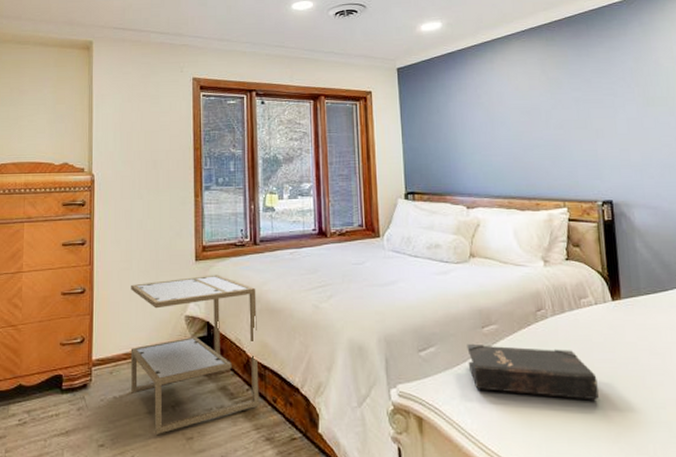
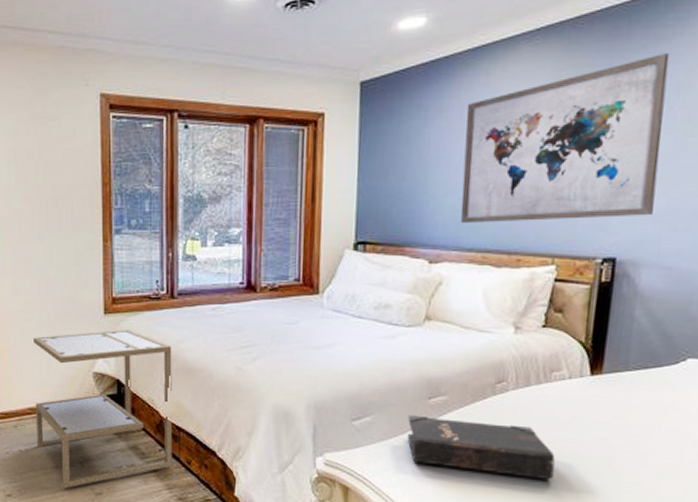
wall art: none [479,48,633,175] -> present [460,54,670,223]

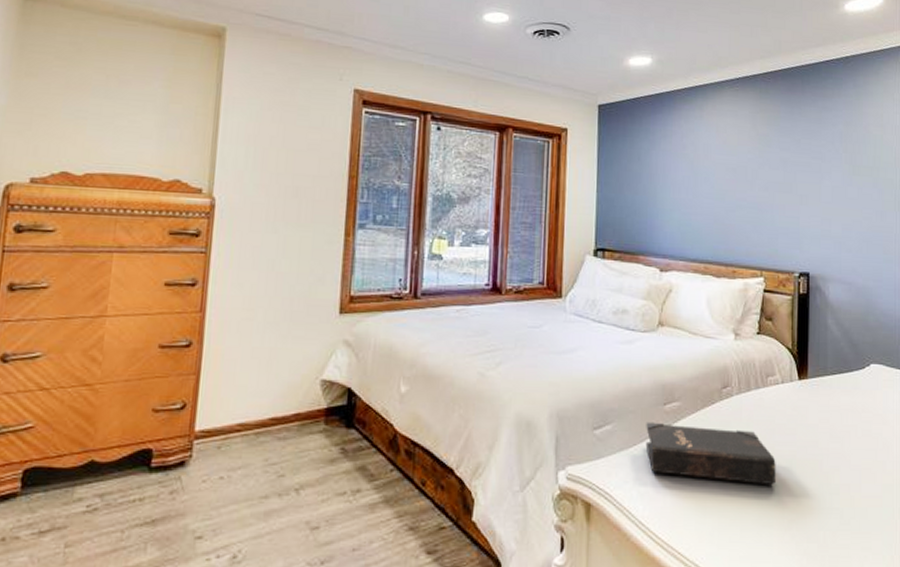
side table: present [33,329,173,488] -> none [244,331,412,523]
wall art: present [460,54,670,223] -> none [685,108,833,238]

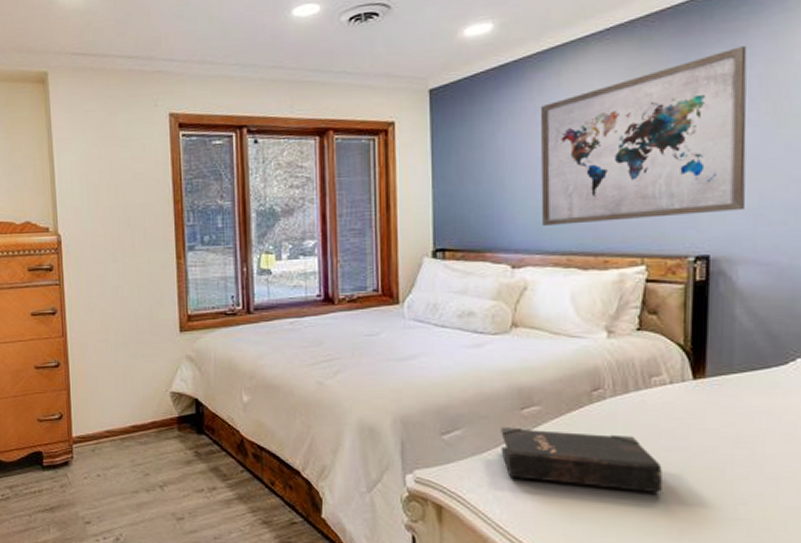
wall art: none [685,108,833,238] -> present [540,46,747,226]

